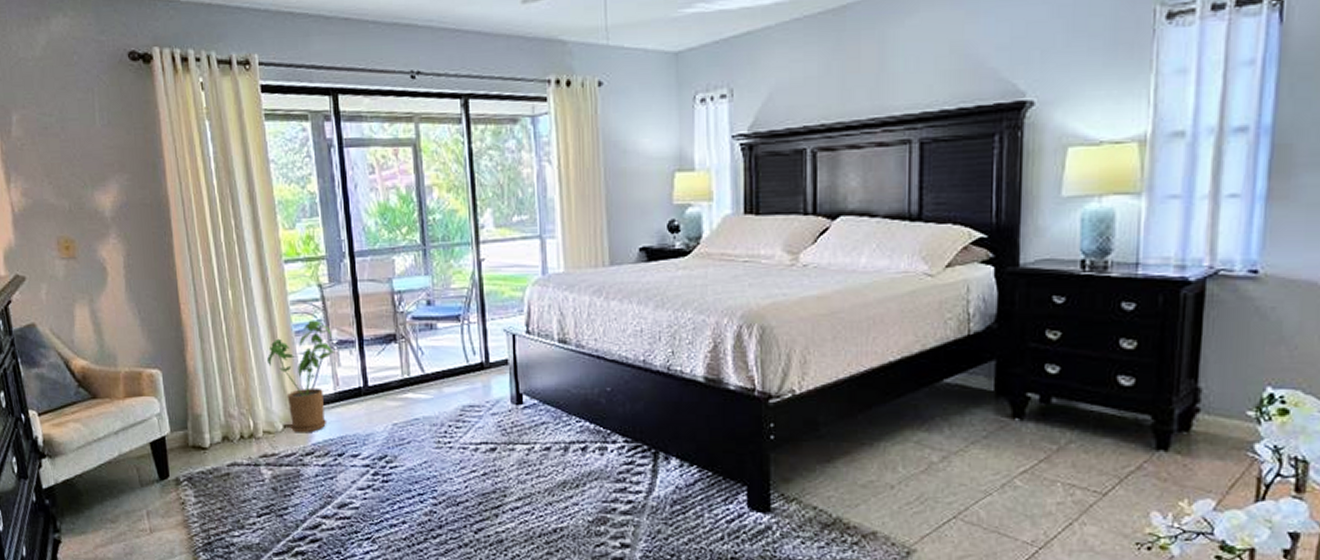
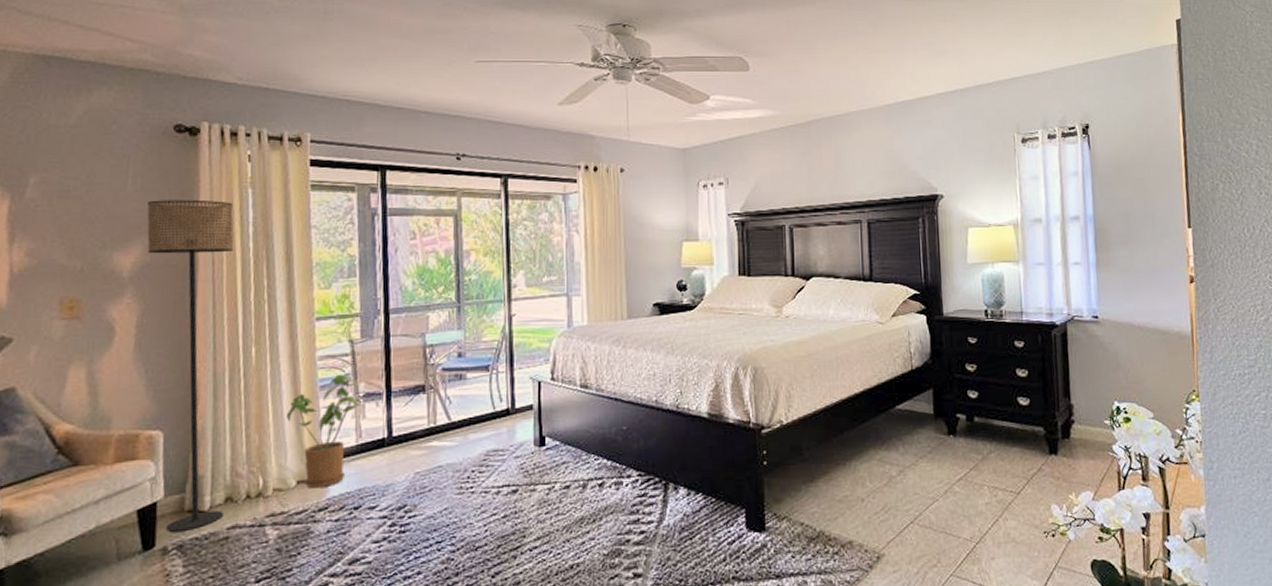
floor lamp: none [115,134,223,465] -> present [147,199,234,532]

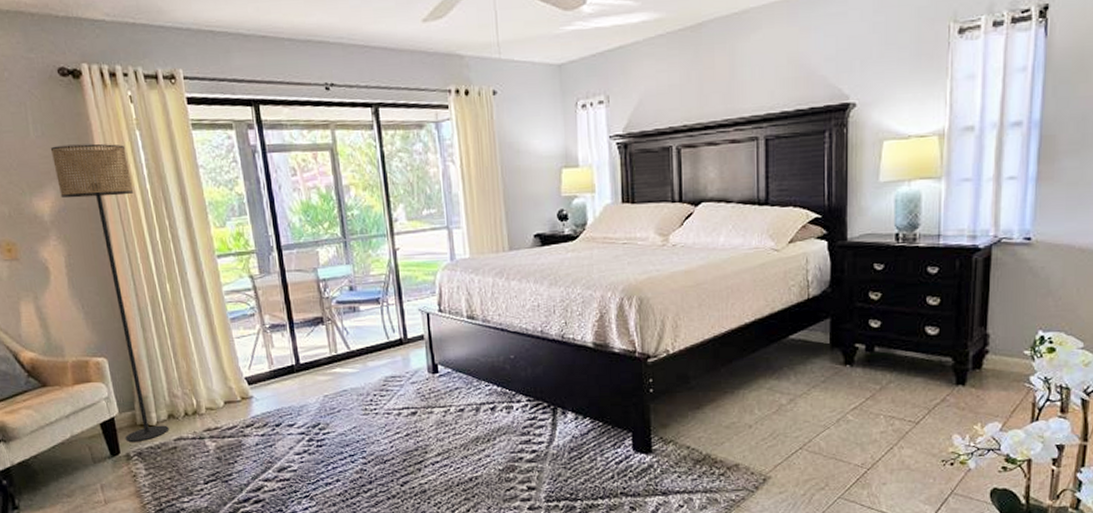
house plant: present [287,374,361,489] -> none [206,307,268,408]

